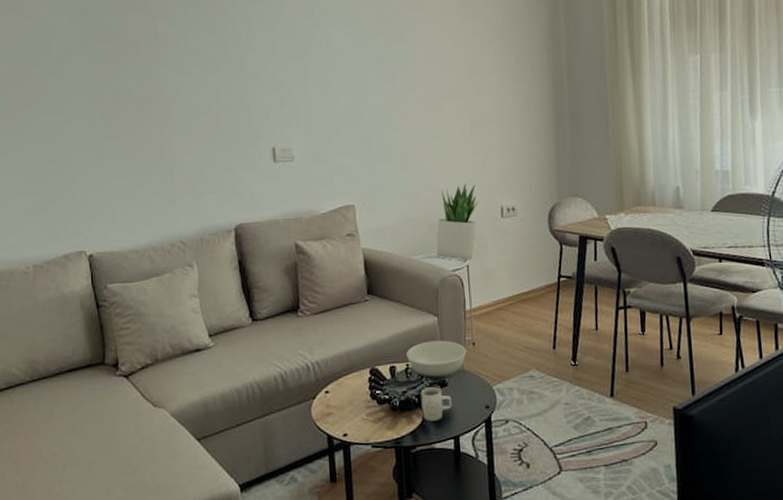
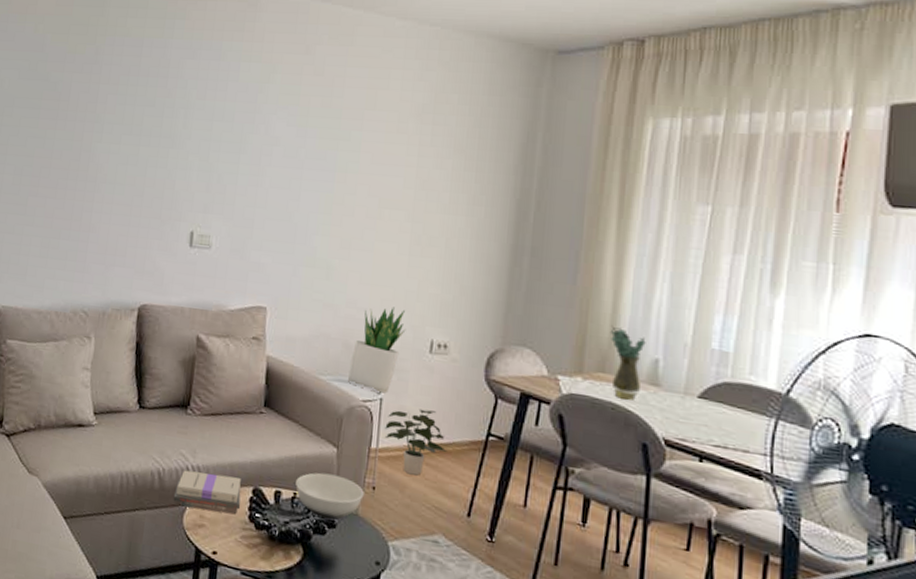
books: none [298,363,361,401] -> present [173,470,241,515]
mug: present [421,387,452,421] -> none [302,523,339,564]
potted plant: none [475,266,529,325] -> present [385,409,447,476]
vase: none [640,166,669,225] -> present [609,325,646,400]

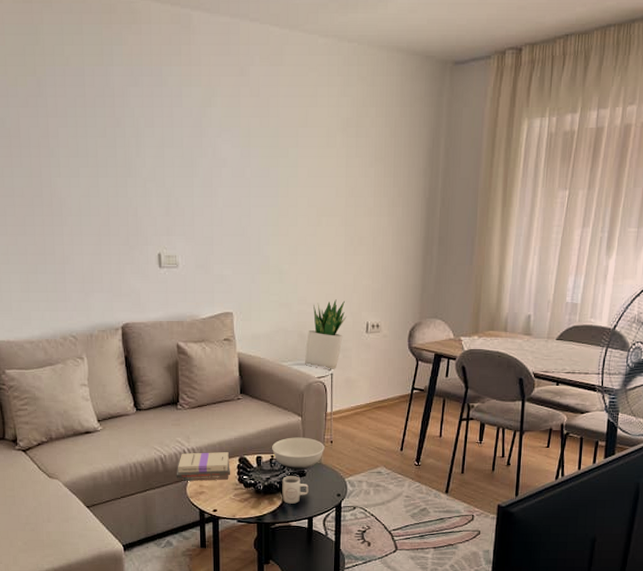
mug: none [302,523,339,564] -> present [282,476,309,504]
potted plant: present [385,409,447,476] -> none [336,377,384,427]
vase: present [609,325,646,400] -> none [497,294,522,348]

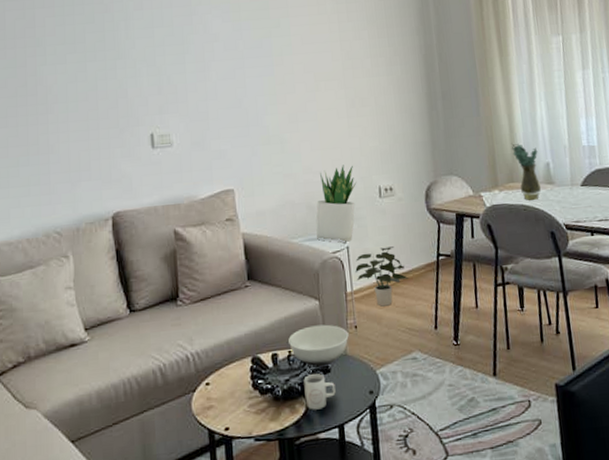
books: present [176,452,230,481] -> none [178,352,242,395]
potted plant: none [336,377,384,427] -> present [355,246,409,307]
vase: none [497,294,522,348] -> present [511,143,541,200]

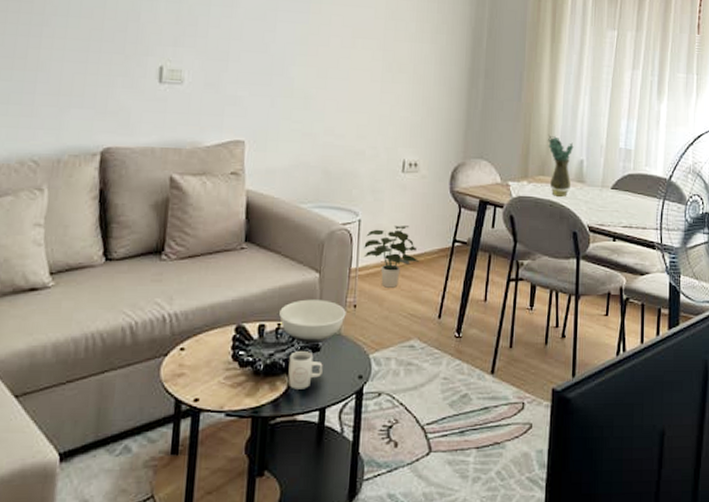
planter: present [315,165,357,243] -> none [328,131,381,215]

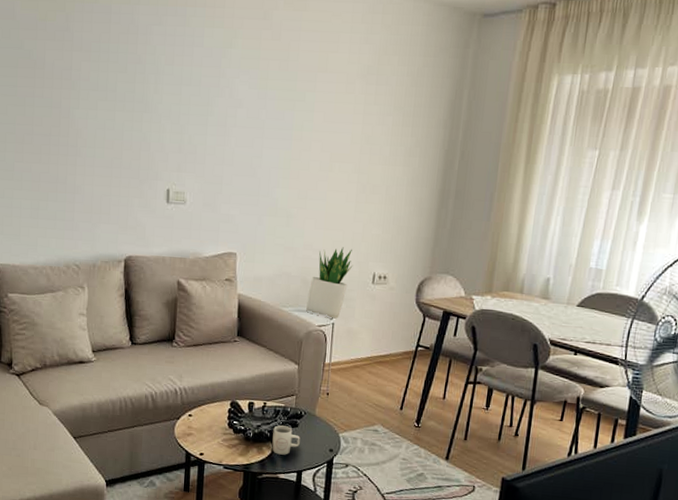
bowl: present [279,299,346,344] -> none [265,385,320,421]
planter: none [328,131,381,215] -> present [306,247,353,319]
potted plant: present [364,225,420,288] -> none [336,329,386,382]
vase: present [547,135,574,197] -> none [513,253,541,312]

